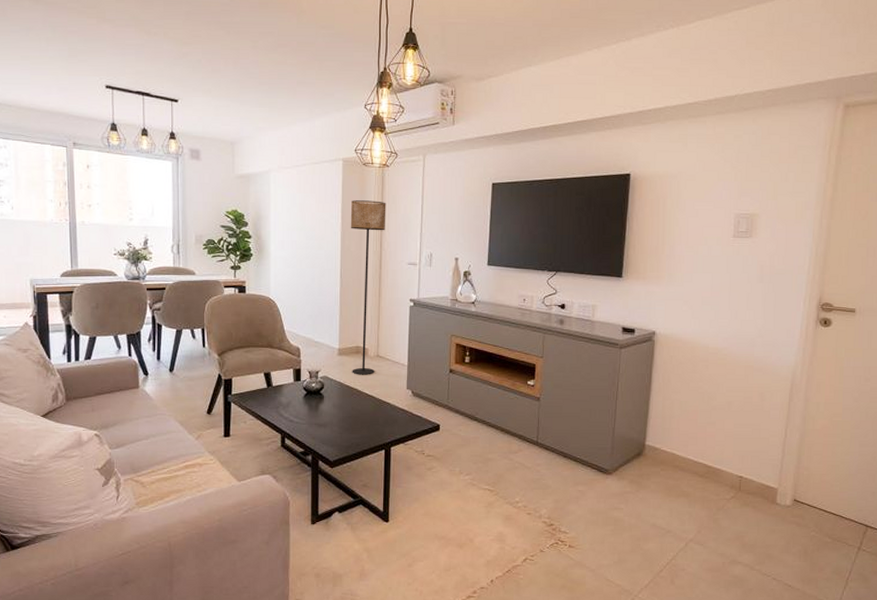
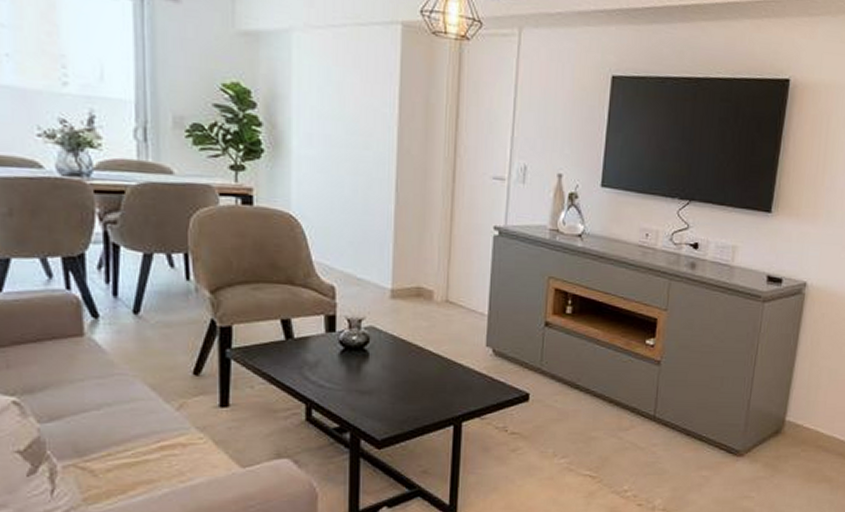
floor lamp: present [350,200,386,375] -> none [410,83,465,327]

